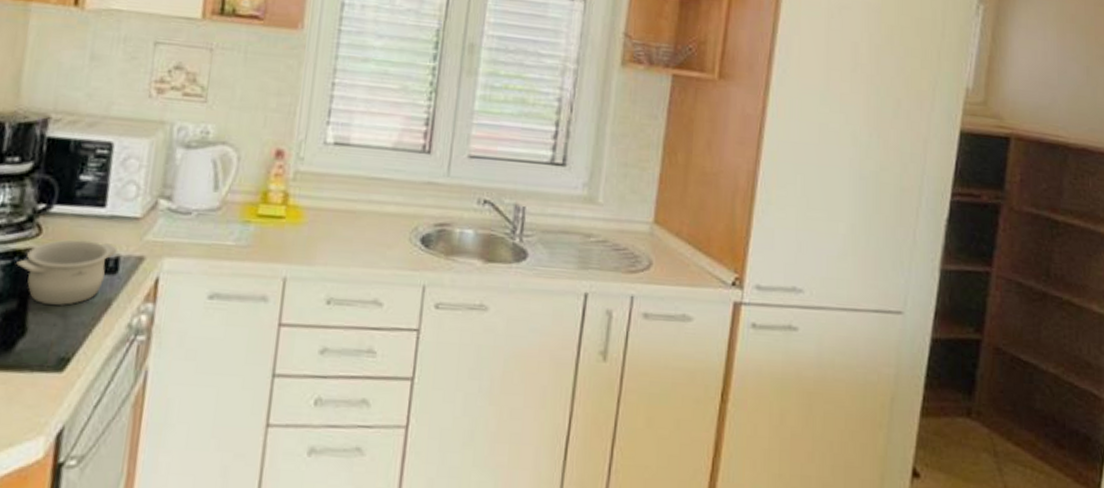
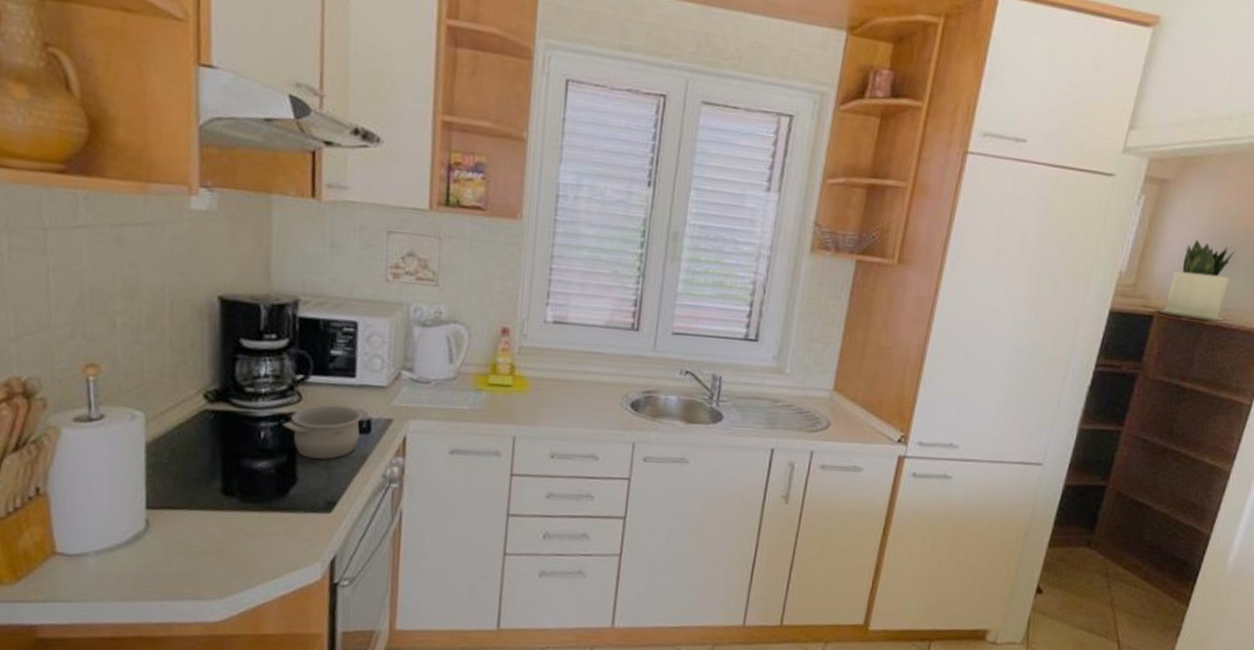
planter: none [1015,52,1093,146] -> present [1158,239,1237,323]

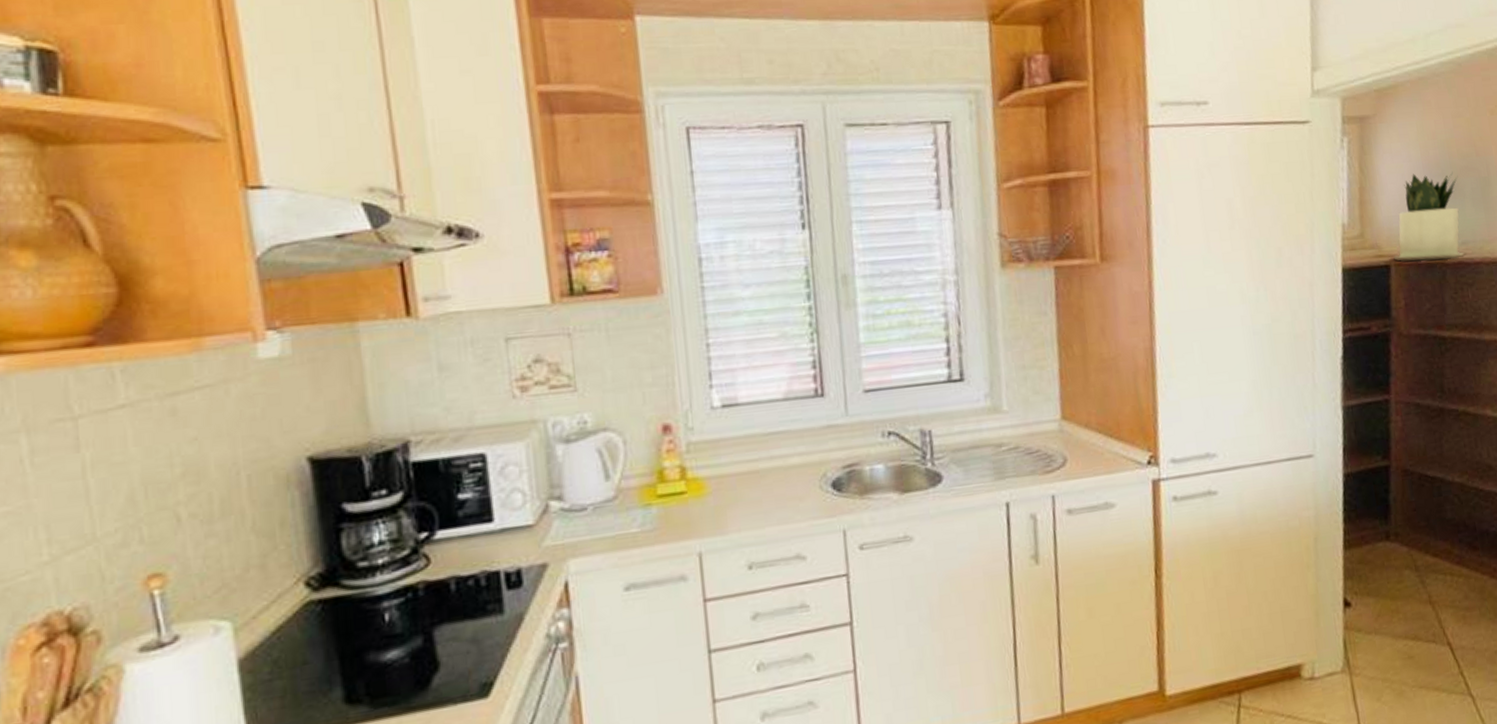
cooking pot: present [283,404,369,459] -> none [411,558,517,634]

